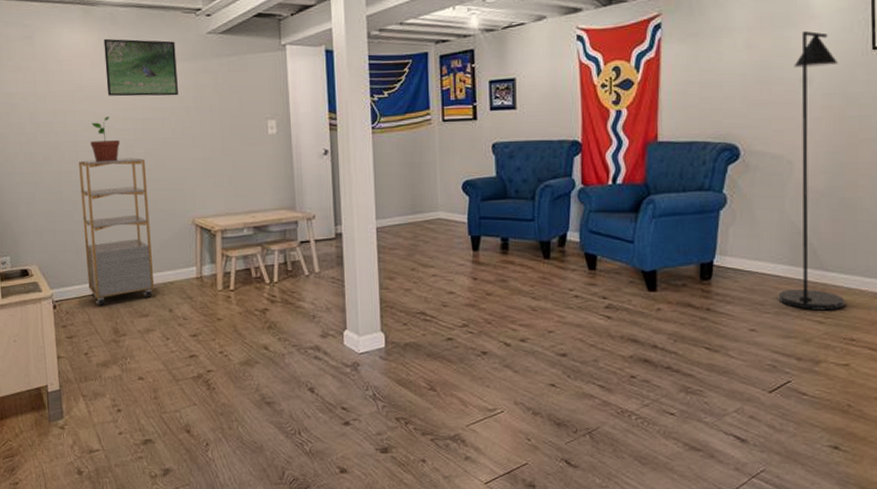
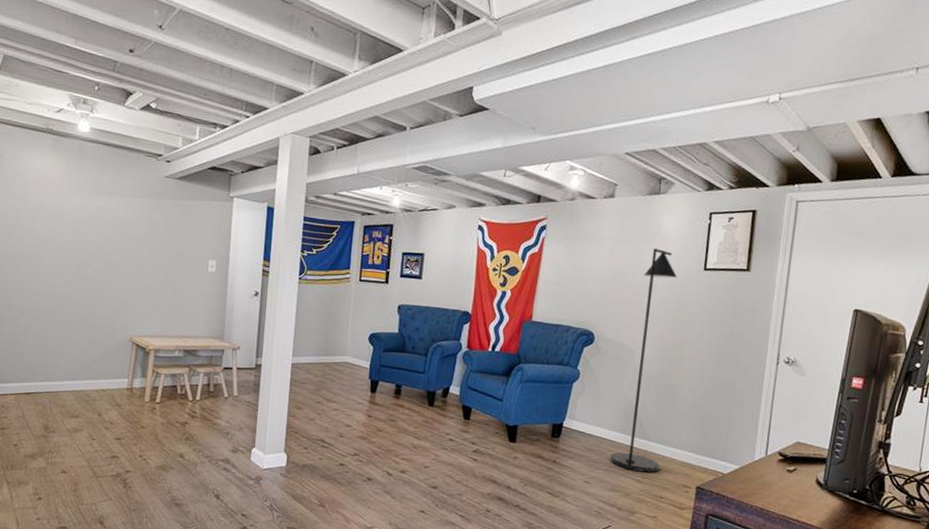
shelving unit: present [79,158,155,306] -> none [26,272,93,404]
potted plant: present [90,116,120,161] -> none [45,237,72,277]
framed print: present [104,38,178,97] -> none [66,167,135,227]

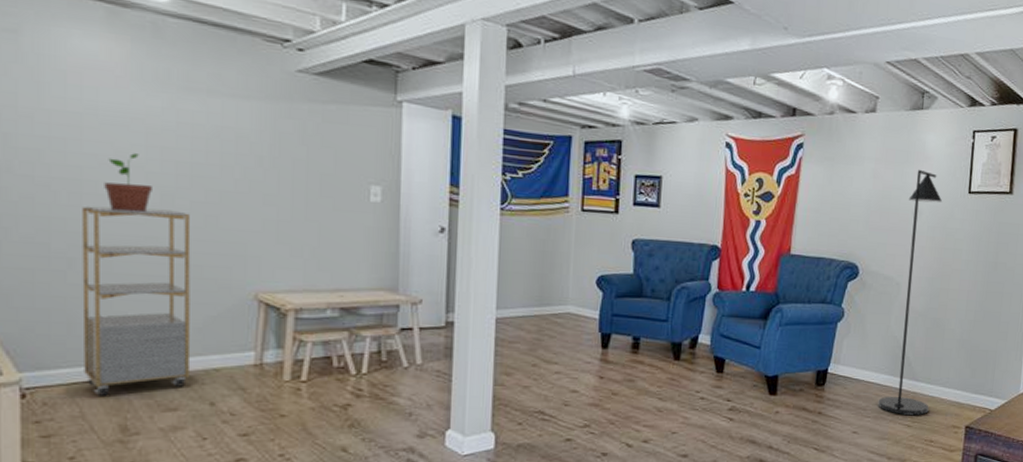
shelving unit: none [26,272,93,404] -> present [82,206,191,396]
potted plant: none [45,237,72,277] -> present [104,153,152,212]

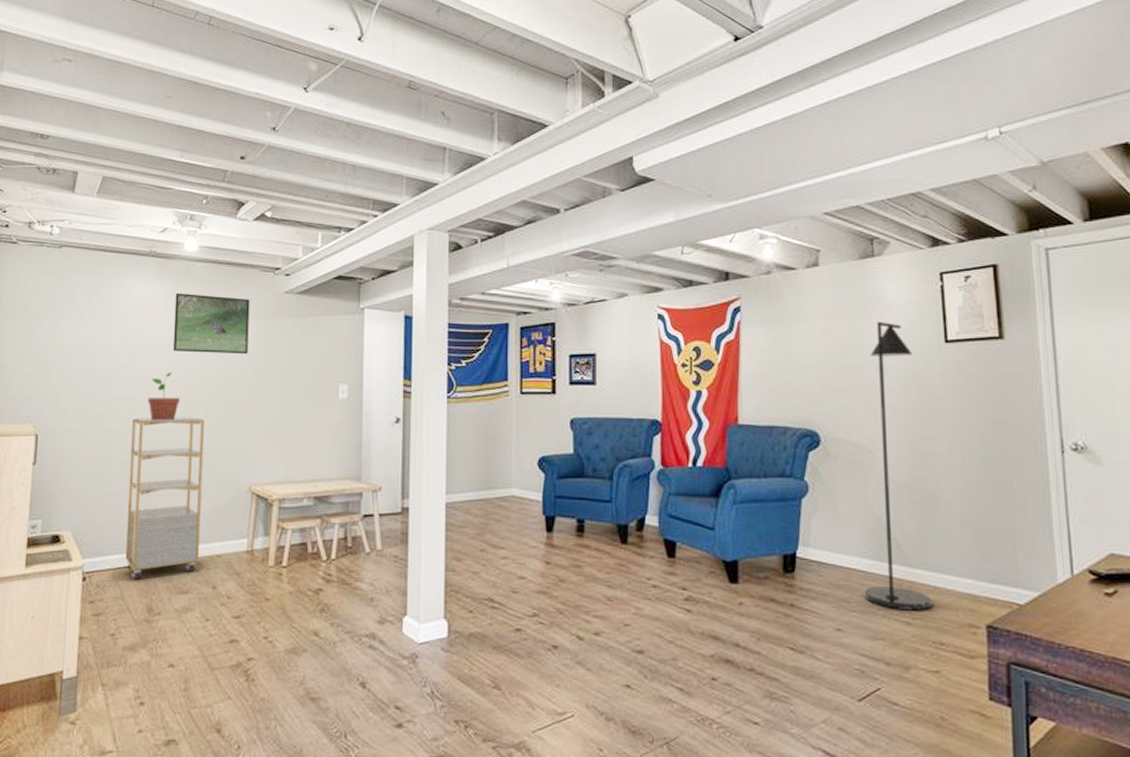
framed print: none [138,52,249,141] -> present [172,292,250,355]

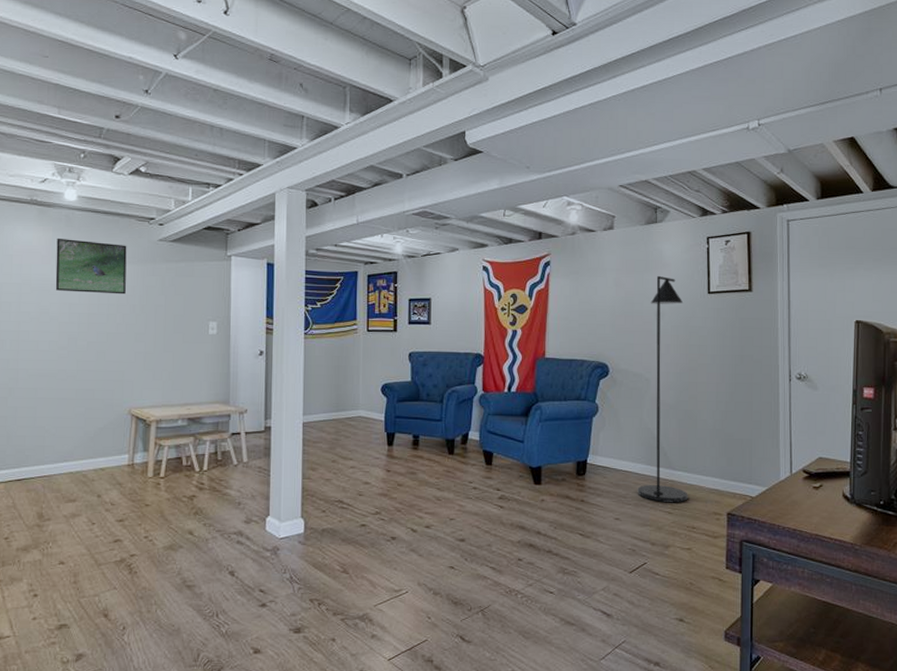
shelving unit: present [125,417,205,580] -> none [16,349,87,491]
potted plant: present [148,373,180,420] -> none [33,310,63,351]

